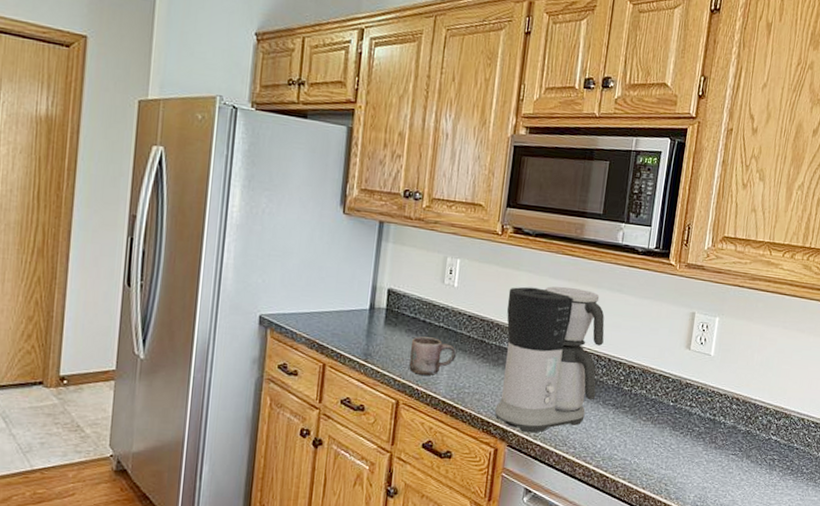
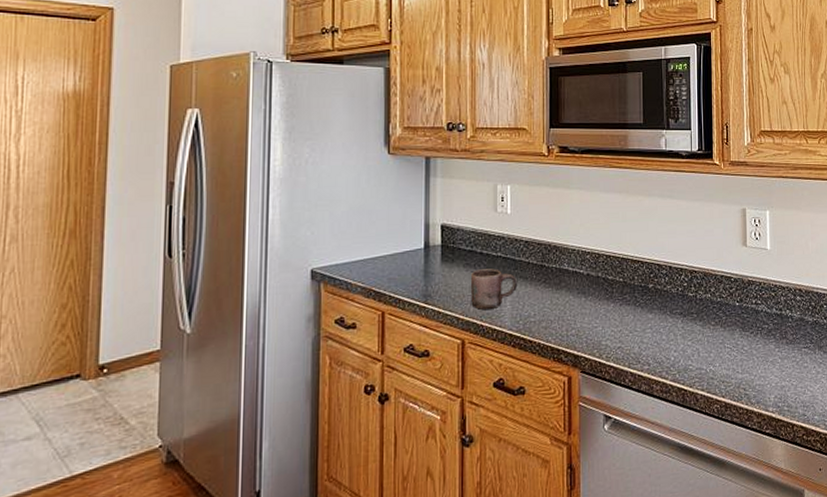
coffee maker: present [494,286,605,433] -> none [562,199,662,355]

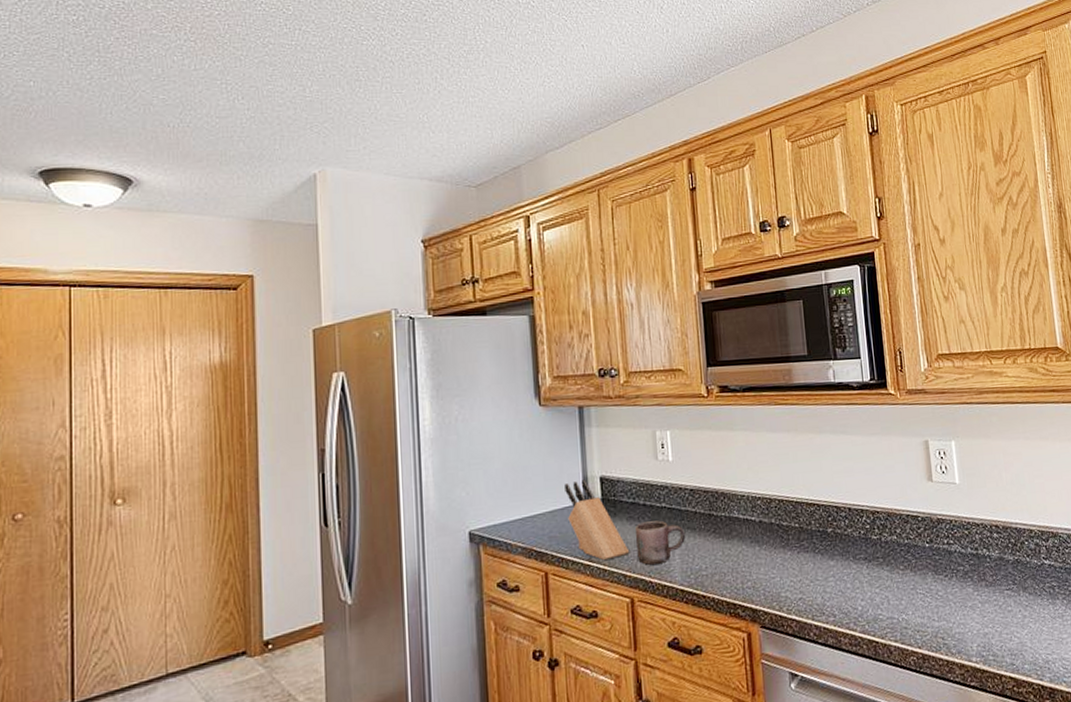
knife block: none [407,226,463,304] -> present [564,479,629,561]

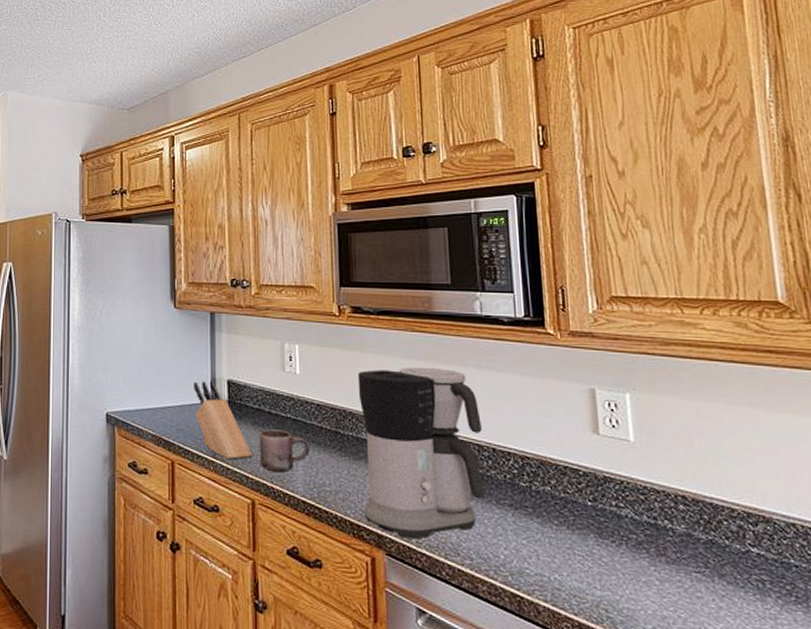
coffee maker: none [727,438,844,608] -> present [357,367,486,539]

